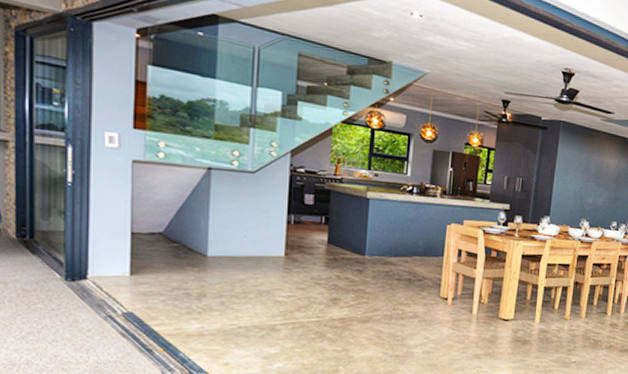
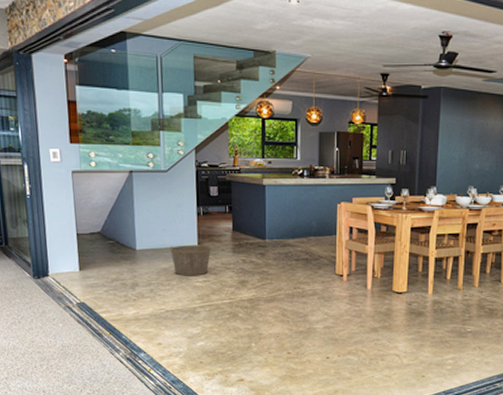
basket: none [250,255,301,290] -> present [170,245,212,276]

